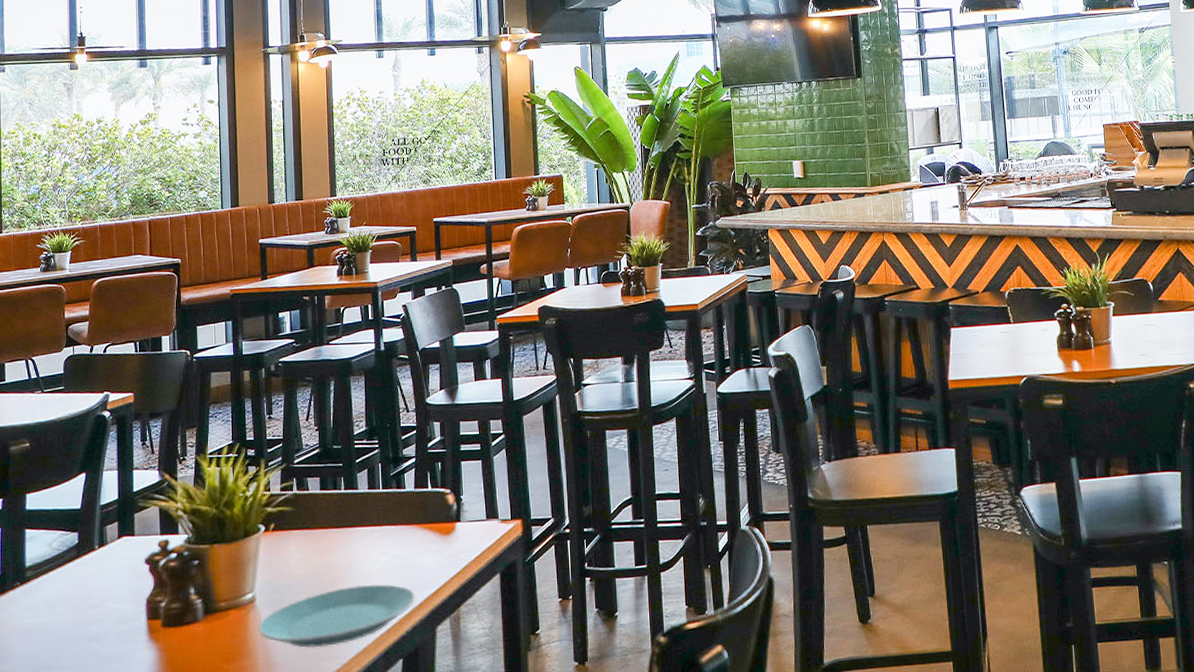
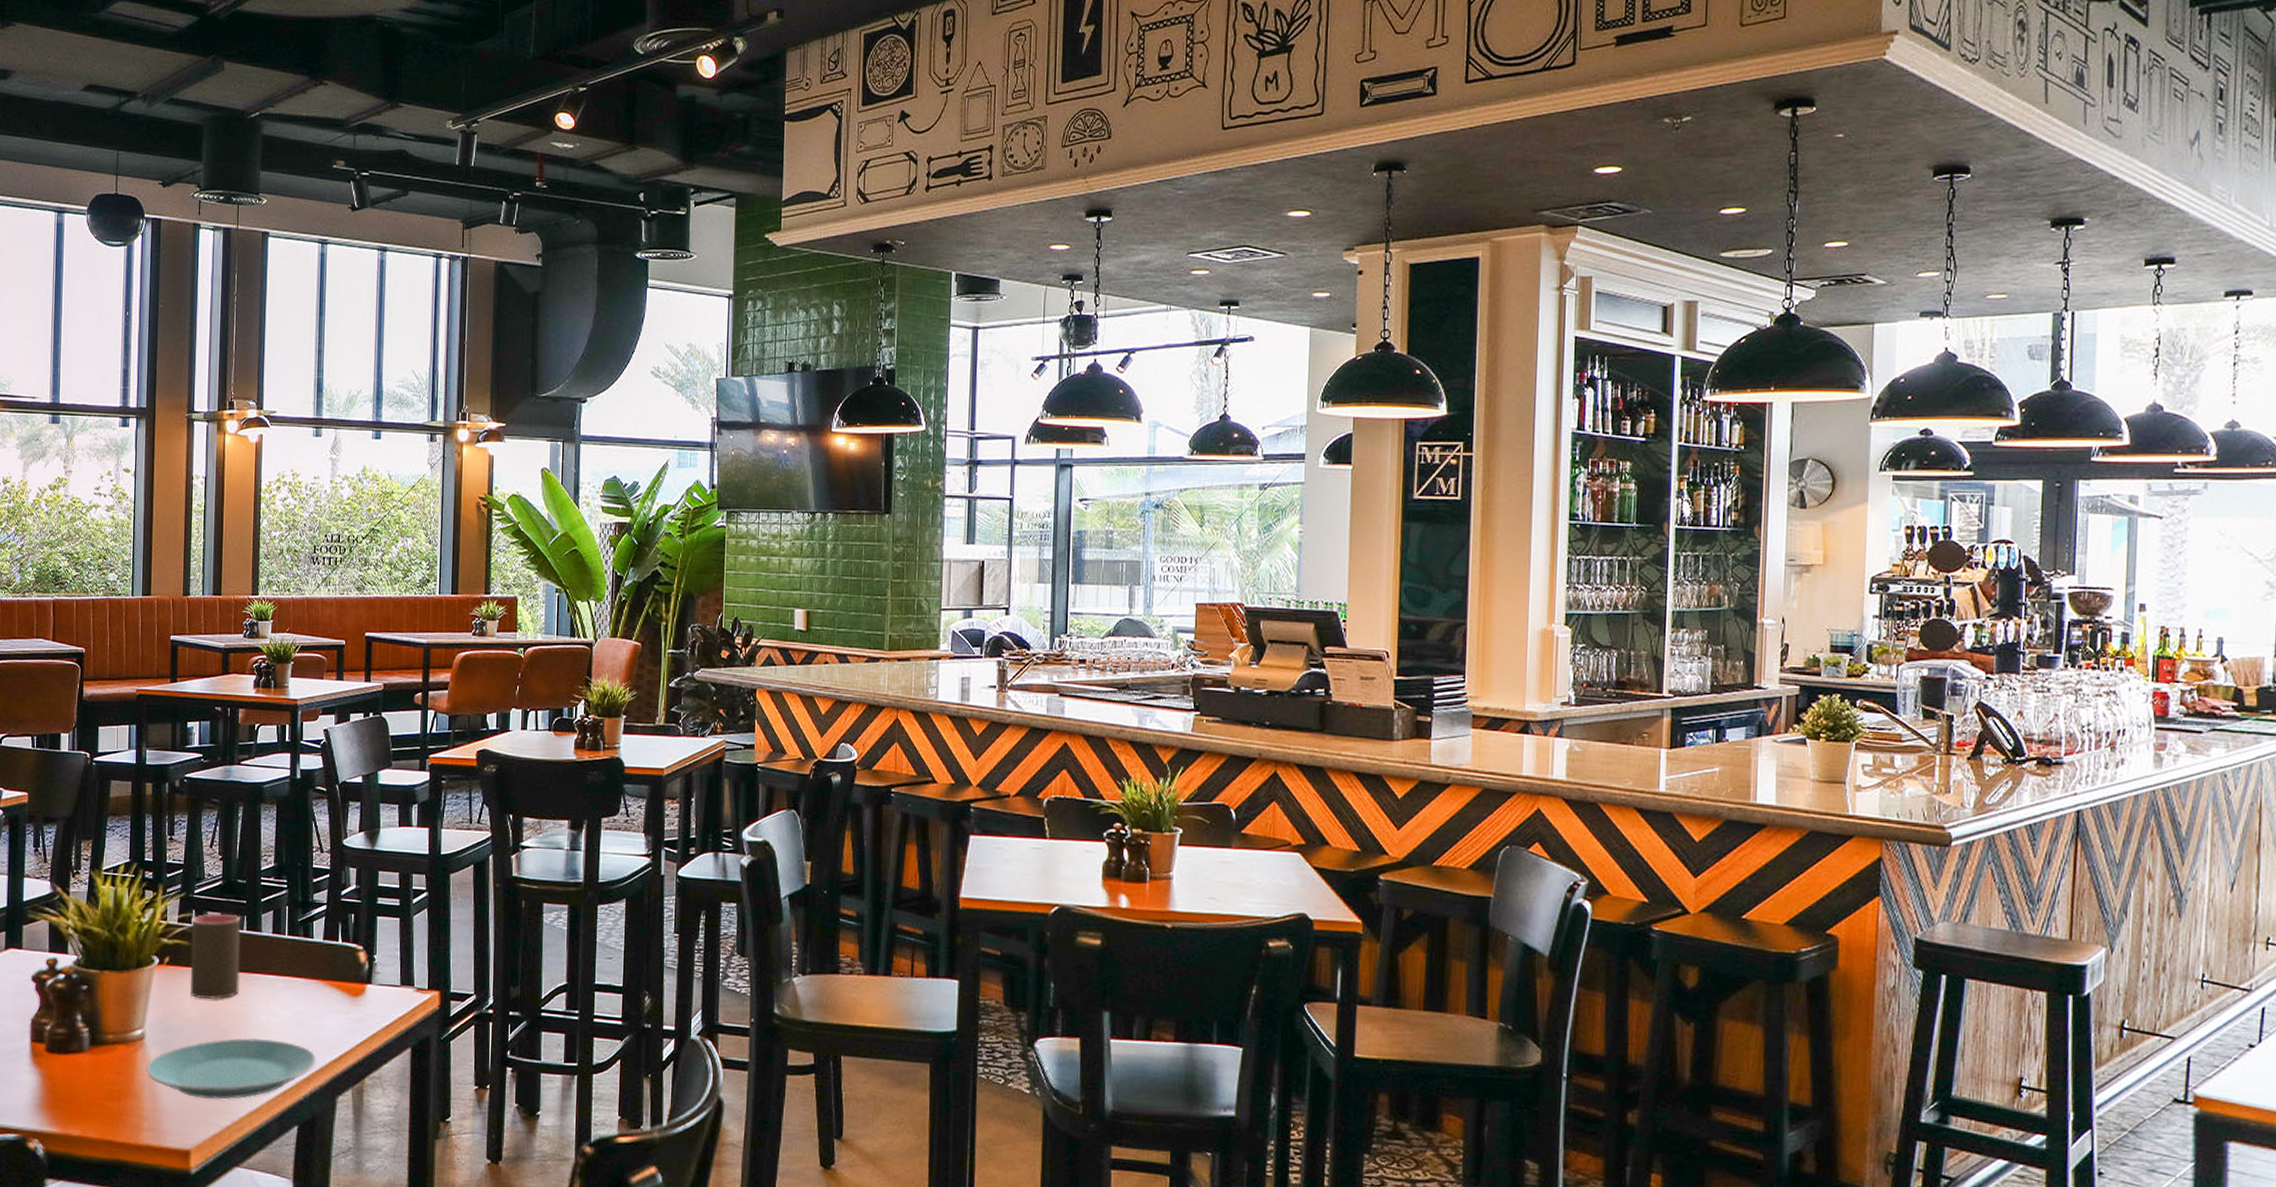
cup: none [293,478,341,558] -> present [190,914,241,999]

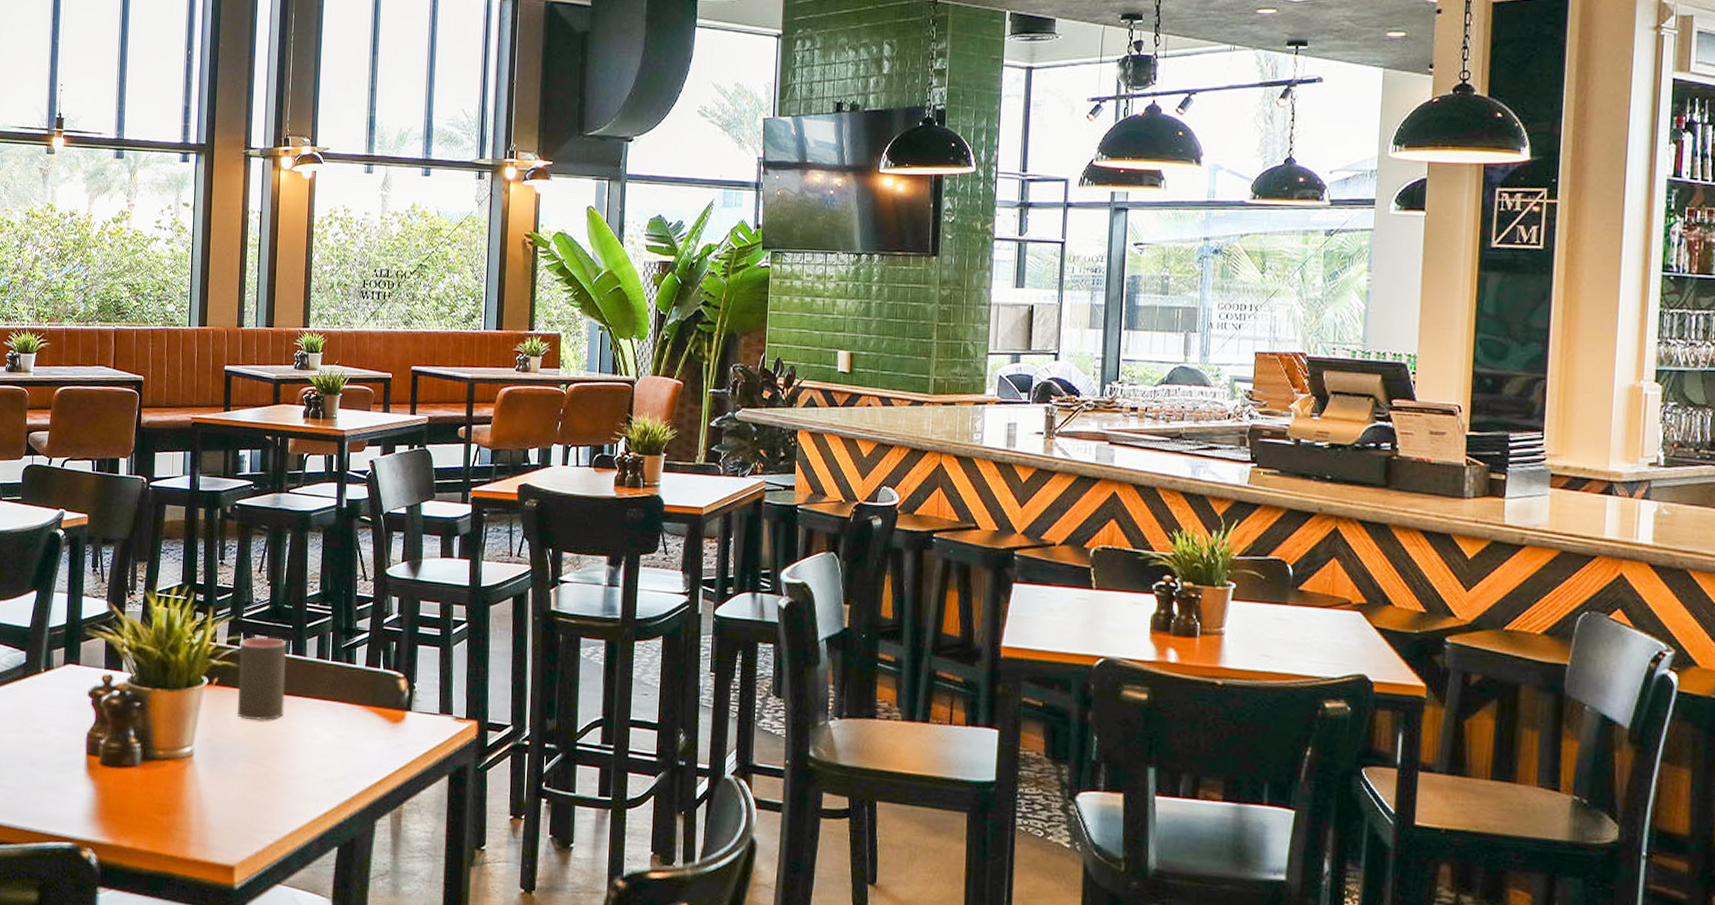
plate: present [146,1038,317,1100] -> none [194,759,357,819]

